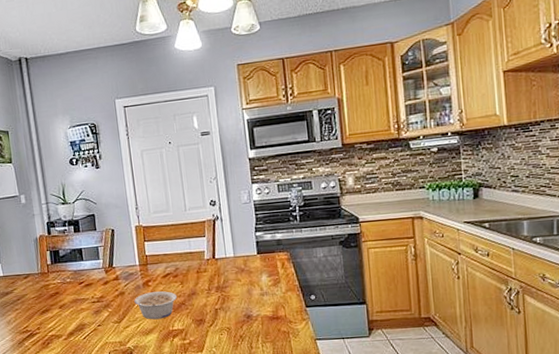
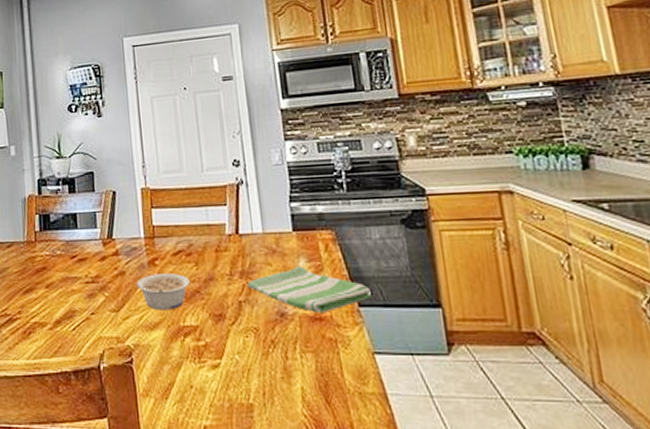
dish towel: none [221,280,315,314] -> present [247,266,371,313]

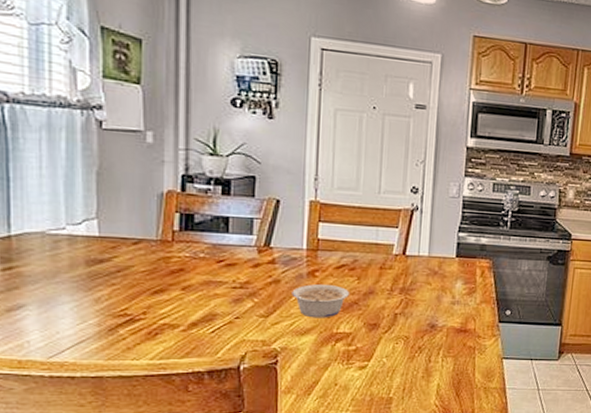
dish towel: present [247,266,371,313] -> none [405,287,511,326]

